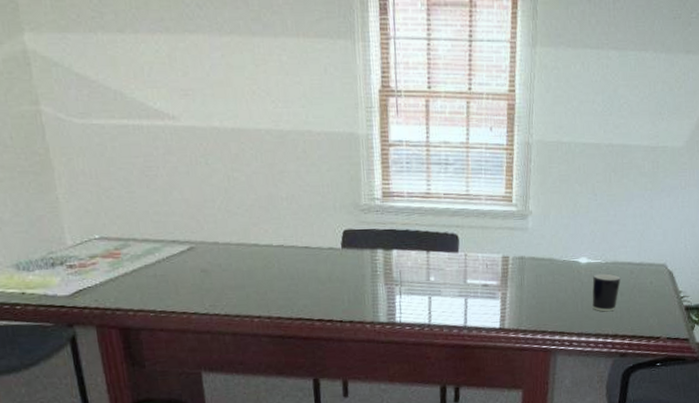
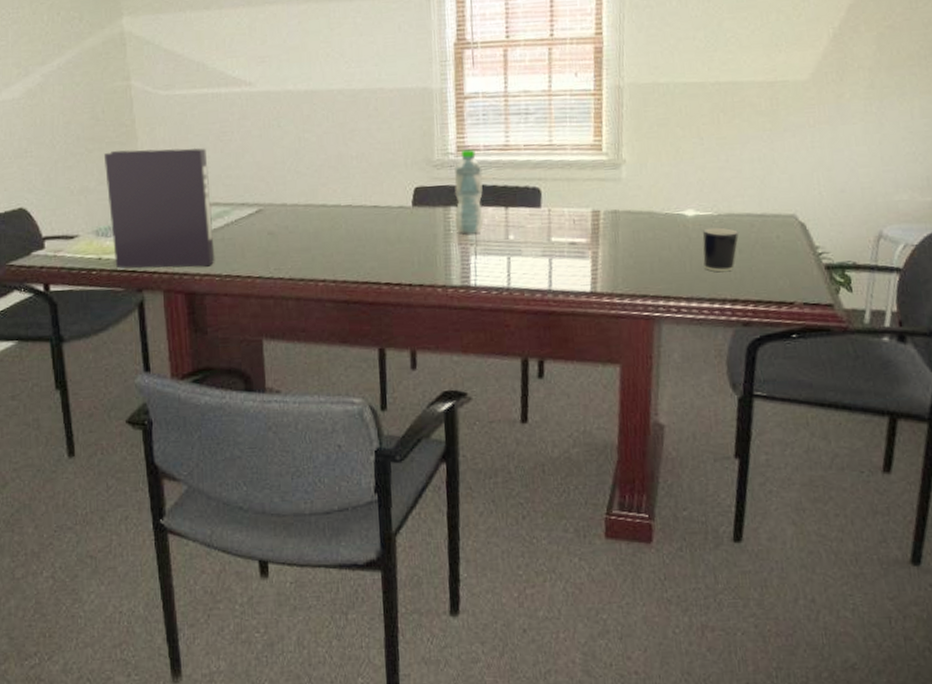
binder: none [16,180,148,304] -> present [103,147,215,269]
water bottle: none [381,194,408,275] -> present [454,148,484,234]

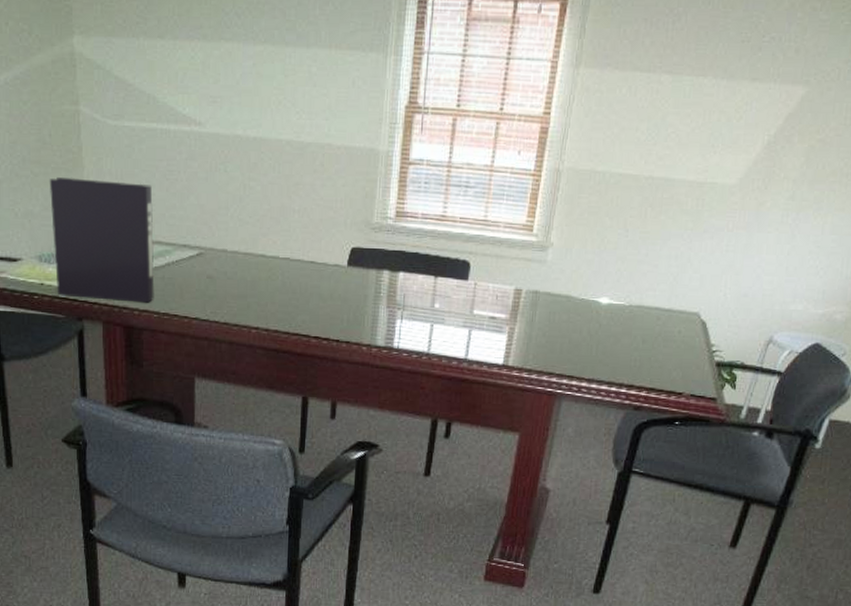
water bottle: present [454,148,484,234] -> none [387,215,418,299]
mug: present [702,227,739,273] -> none [608,317,645,359]

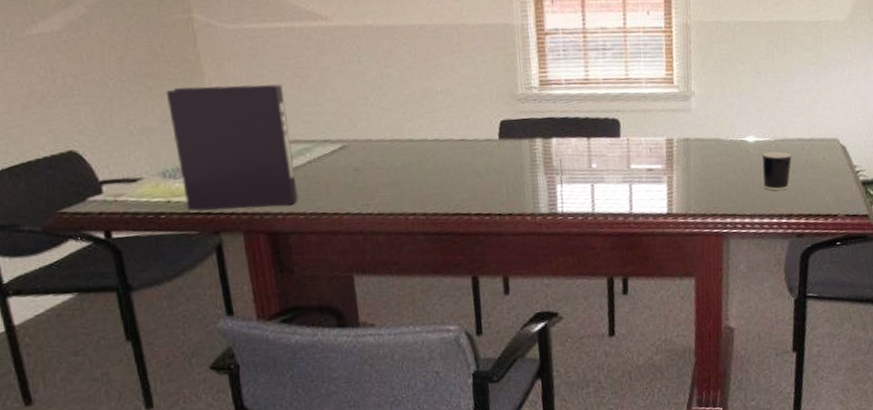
mug: none [608,317,645,359] -> present [762,151,792,191]

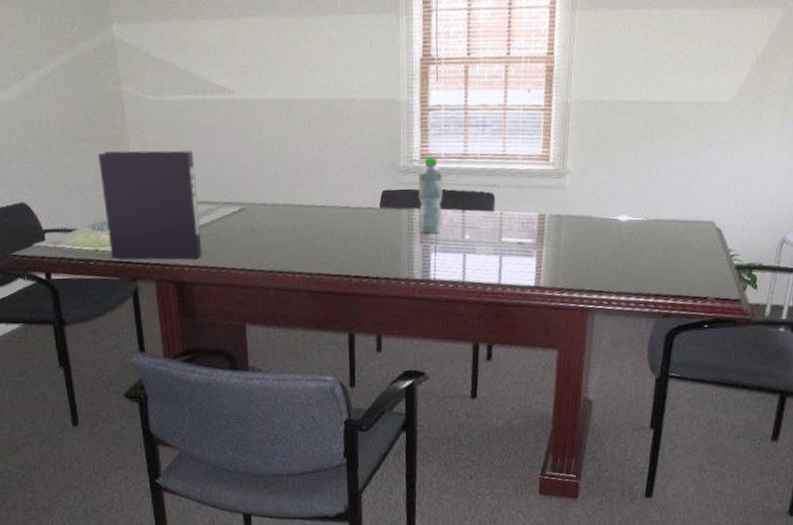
water bottle: none [538,82,568,164] -> present [418,156,444,234]
mug: present [762,151,792,191] -> none [632,231,664,271]

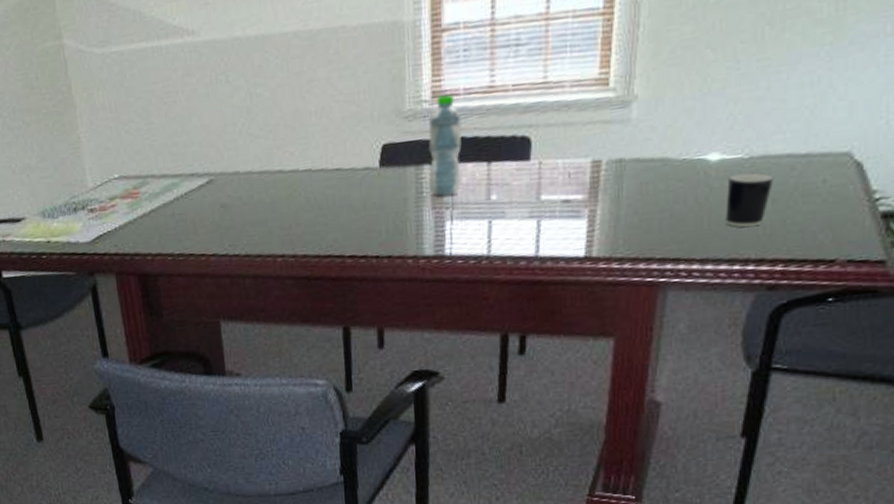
binder: present [97,150,202,260] -> none [42,112,166,251]
mug: none [632,231,664,271] -> present [725,172,773,228]

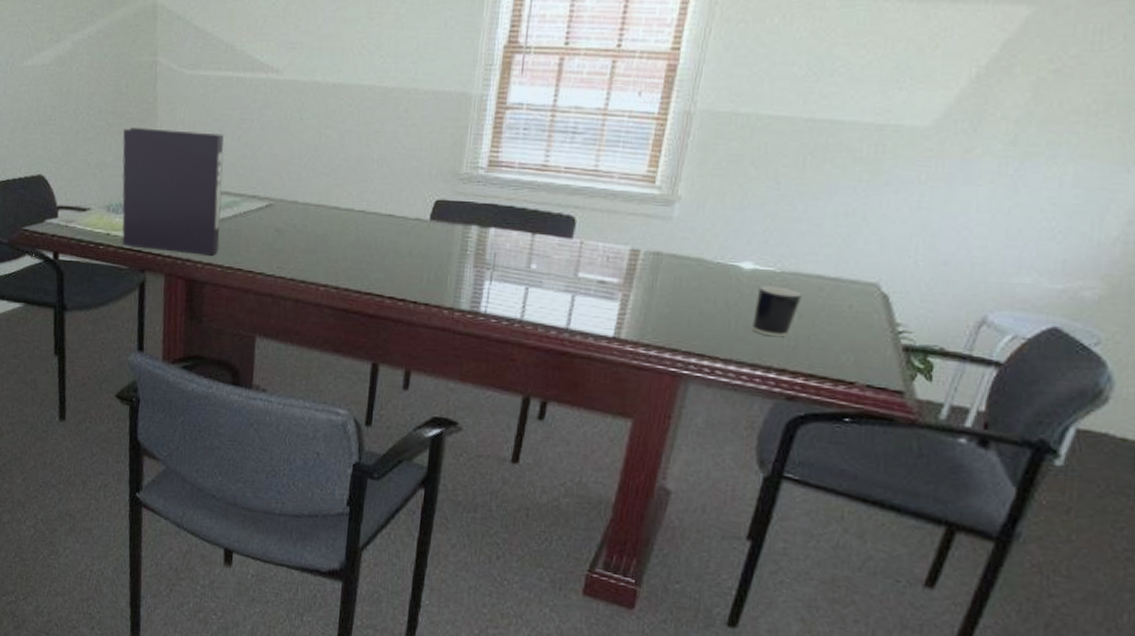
binder: none [42,112,166,251] -> present [121,127,224,256]
water bottle: present [428,93,462,196] -> none [474,164,514,258]

